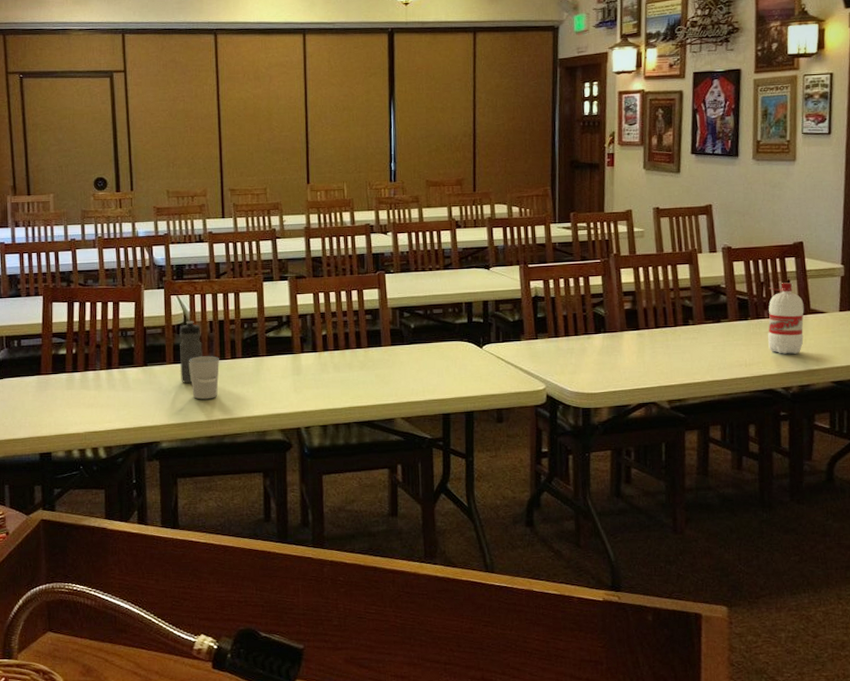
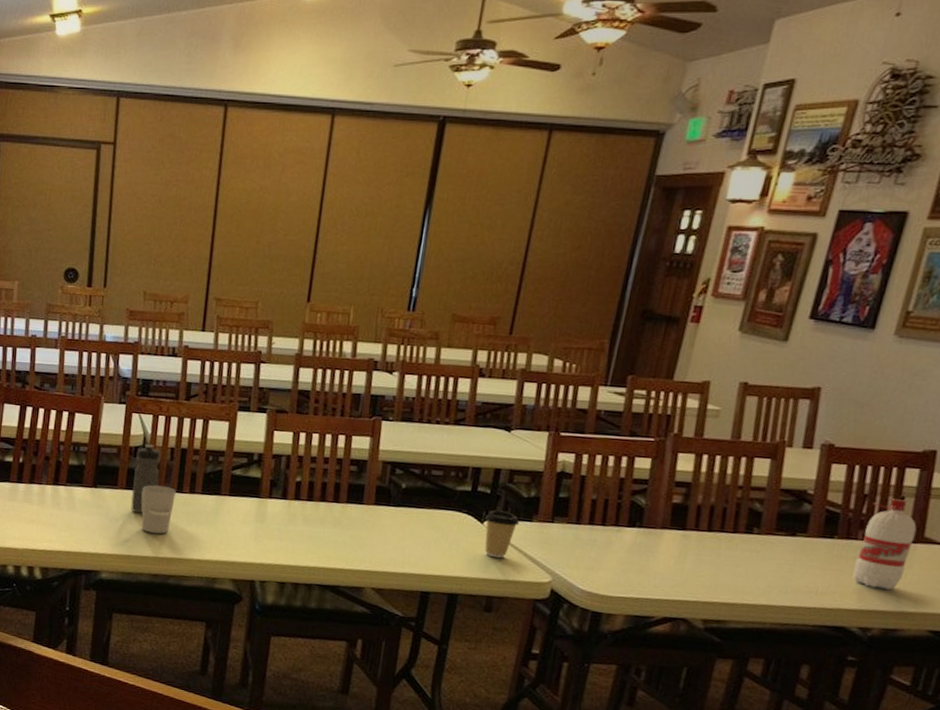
coffee cup: none [483,335,510,376] -> present [484,510,519,559]

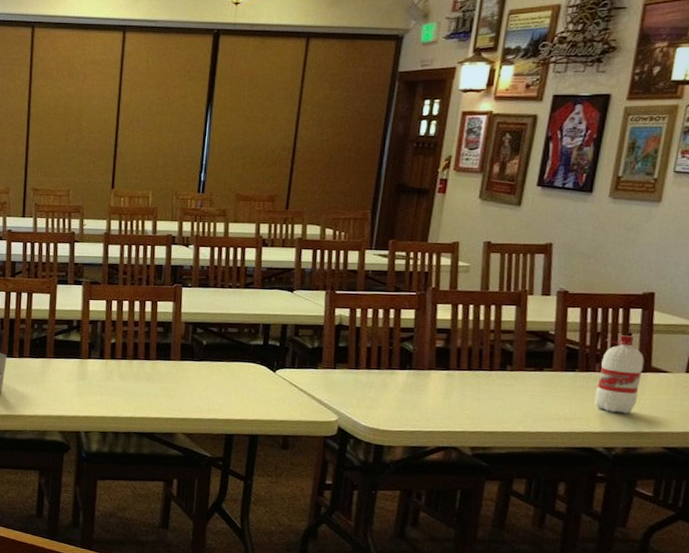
coffee cup: present [484,510,519,559] -> none [277,360,306,402]

